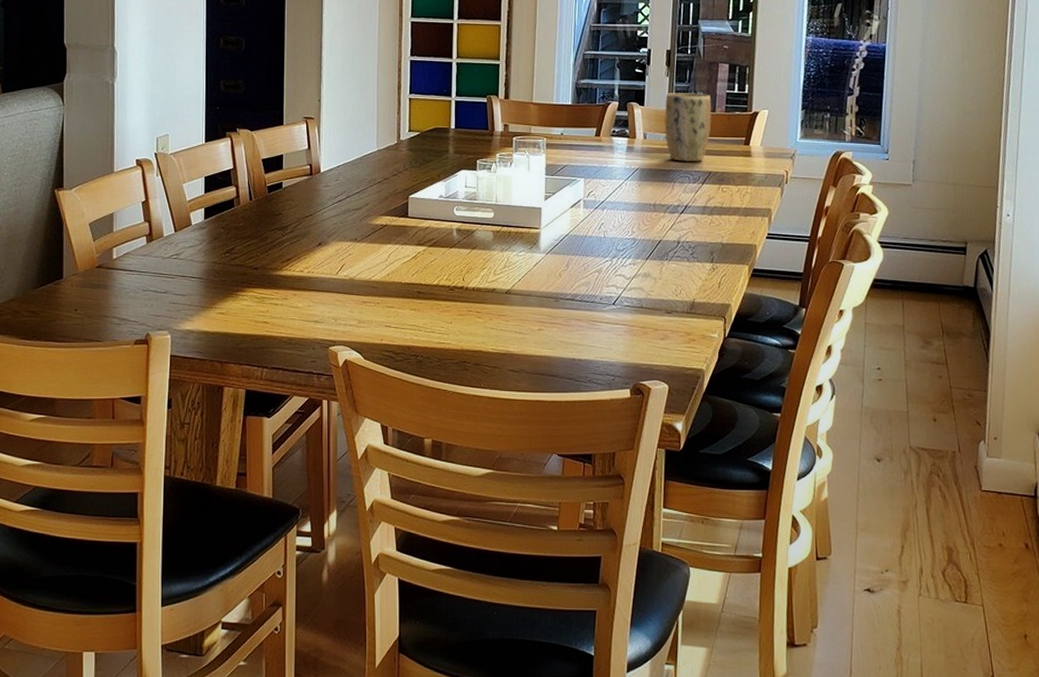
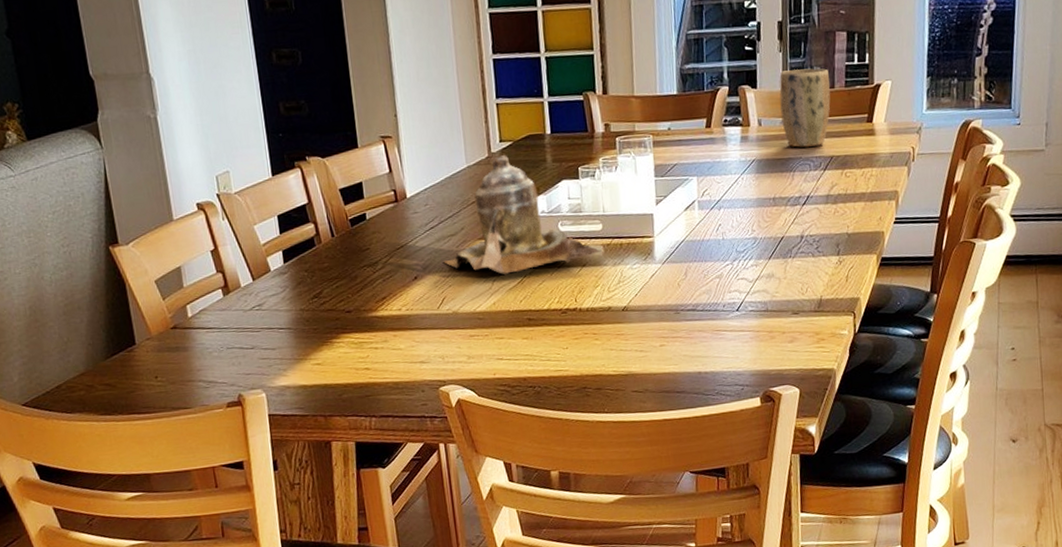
teapot: none [346,142,491,249] -> present [443,154,602,275]

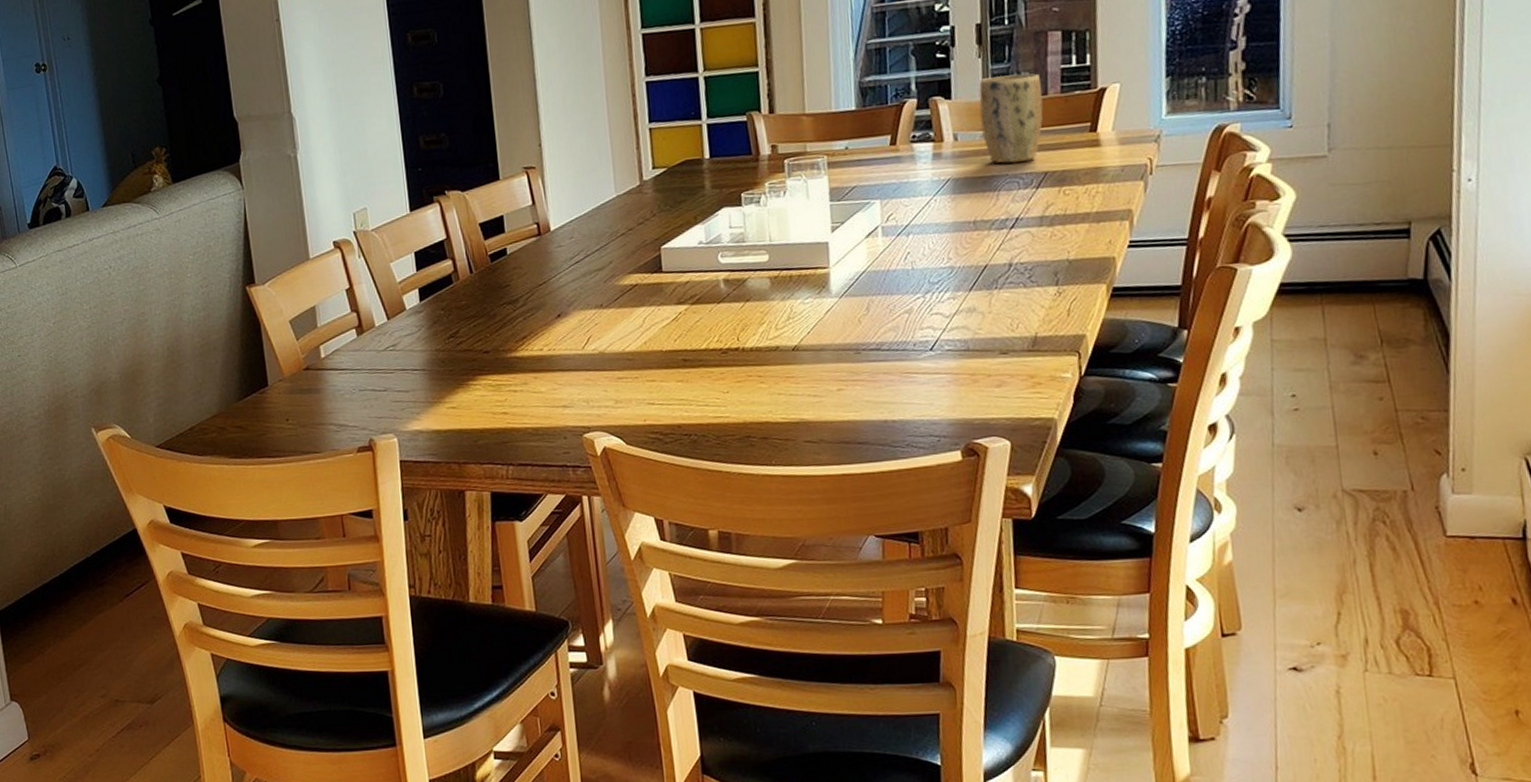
teapot: present [443,154,602,275] -> none [589,181,768,311]

